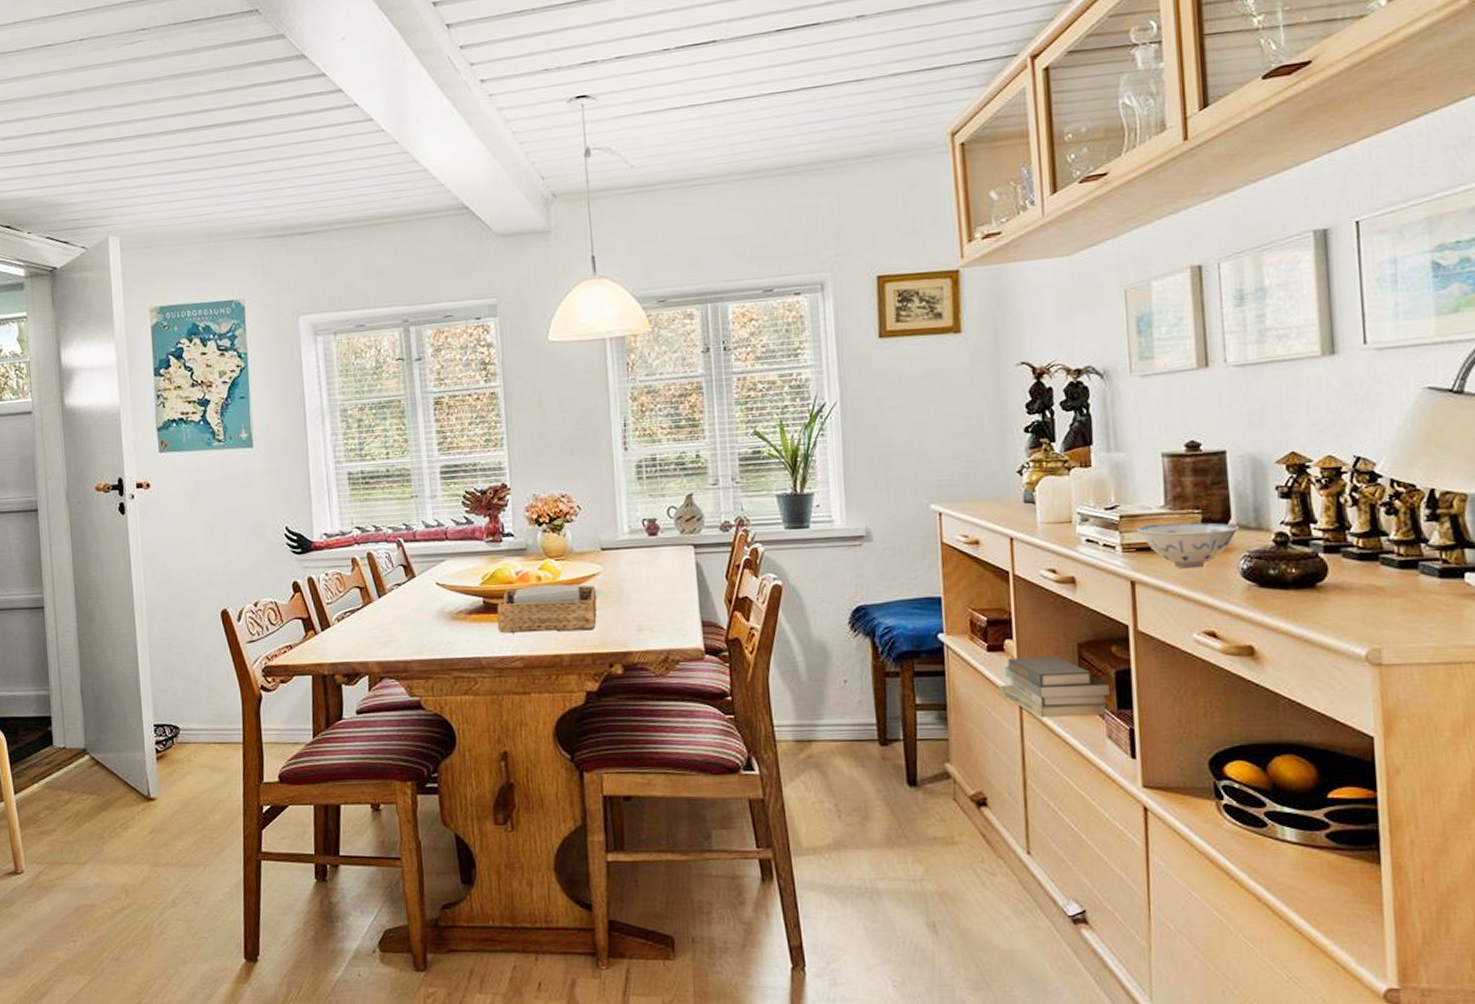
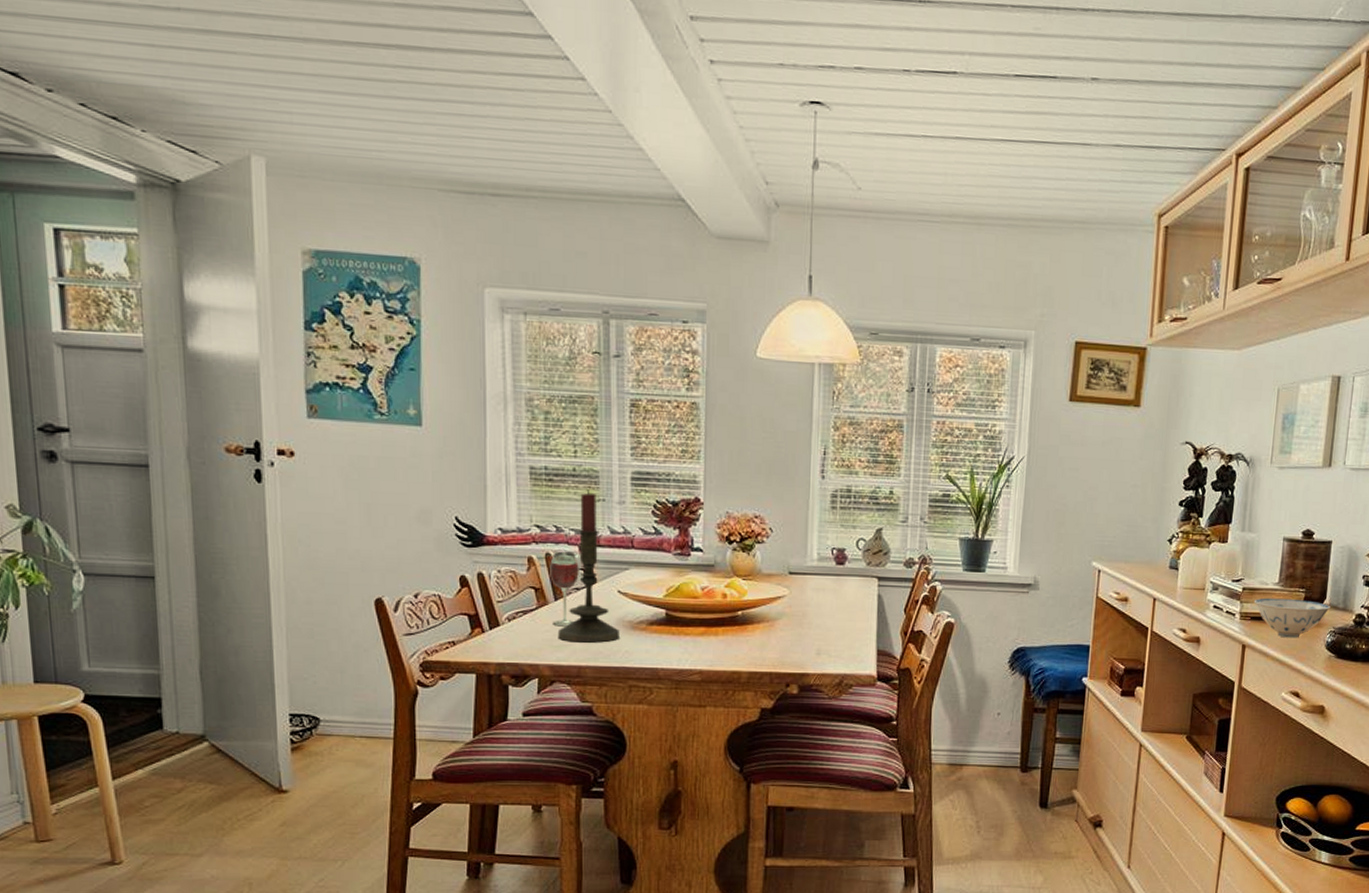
wineglass: none [371,549,399,623] -> present [550,551,579,627]
candle: none [383,486,441,638] -> present [557,488,619,643]
napkin holder: present [497,583,598,633] -> none [678,602,780,650]
books: present [999,656,1111,718] -> none [1125,703,1213,756]

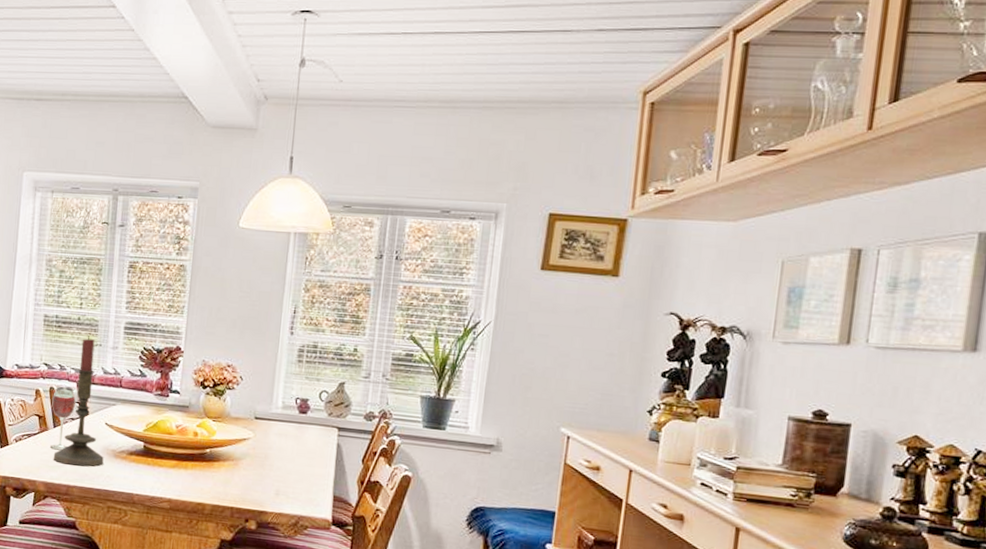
ceramic bowl: present [1253,597,1330,638] -> none [750,479,849,527]

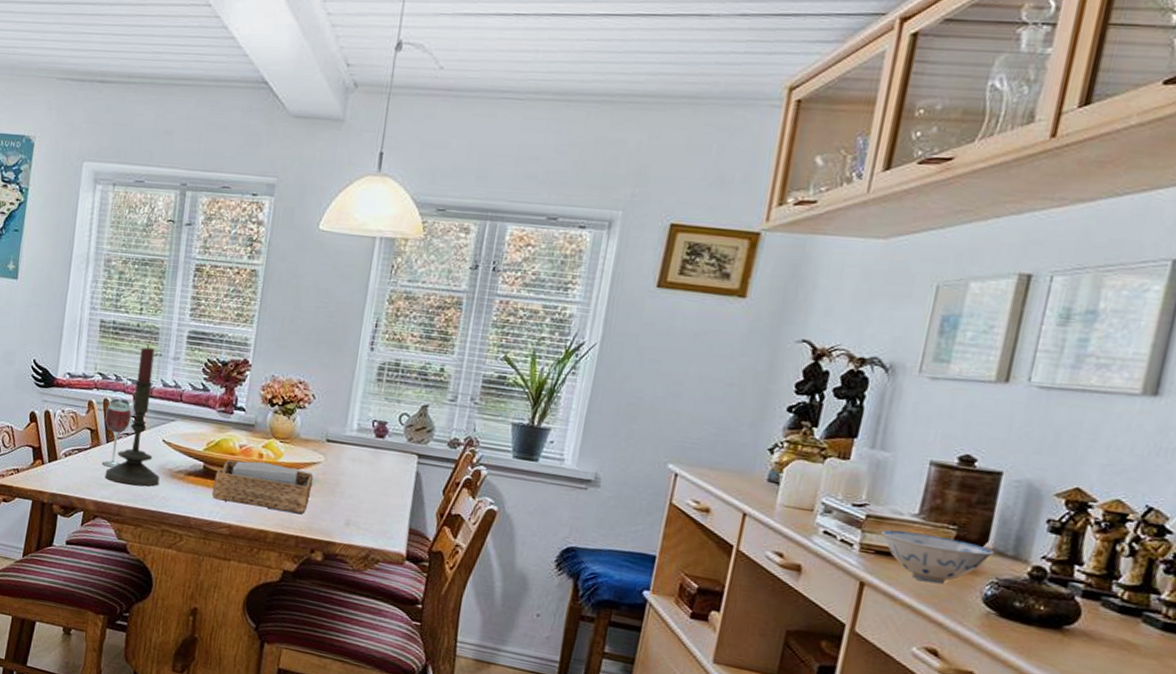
napkin holder: none [152,438,245,487] -> present [211,459,314,514]
ceramic bowl: none [750,479,849,527] -> present [880,529,994,585]

